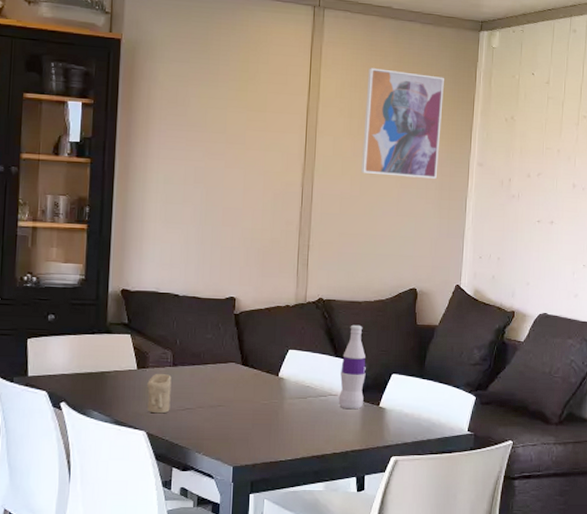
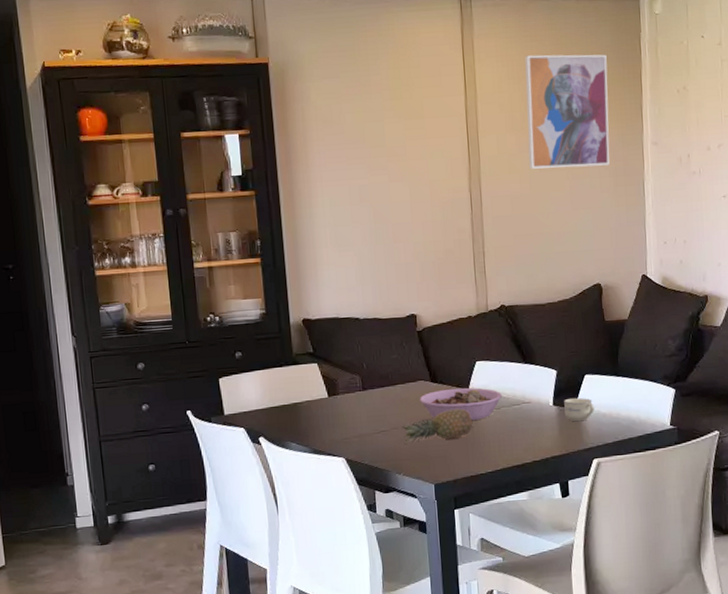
candle: present [147,374,172,414] -> none [340,399,366,439]
fruit: none [207,394,279,424] -> present [401,408,473,444]
bowl: none [229,373,310,408] -> present [420,387,502,421]
bottle: present [338,324,366,410] -> none [531,328,559,416]
cup: none [369,395,398,419] -> present [564,397,594,422]

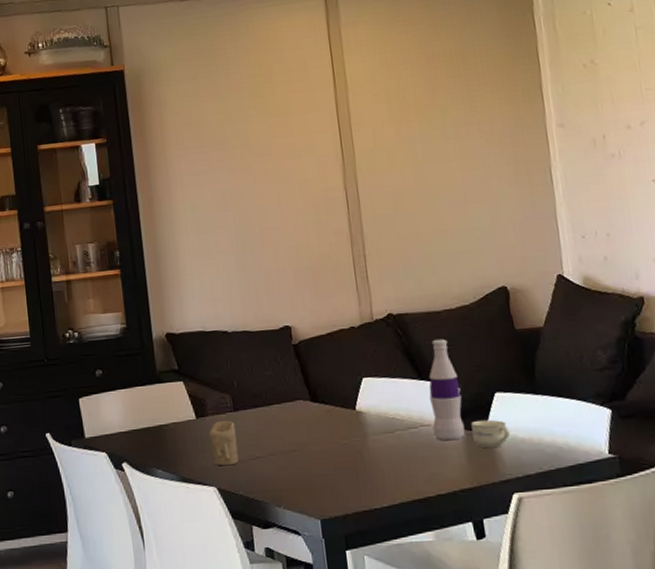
candle: none [340,399,366,439] -> present [209,421,239,466]
fruit: present [401,408,473,444] -> none [279,432,363,472]
bowl: present [420,387,502,421] -> none [299,408,396,447]
wall art: present [525,54,610,169] -> none [399,32,507,162]
bottle: none [531,328,559,416] -> present [428,338,465,441]

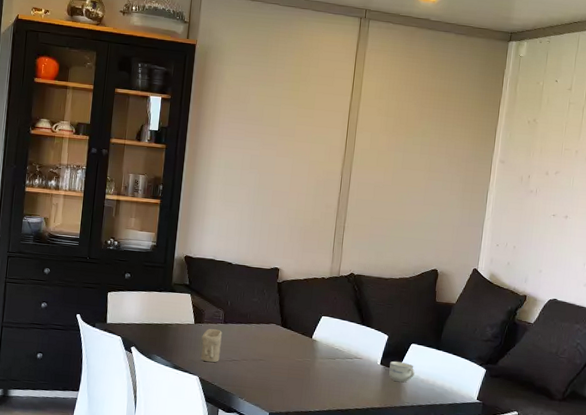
bottle: present [428,338,465,441] -> none [362,298,389,373]

